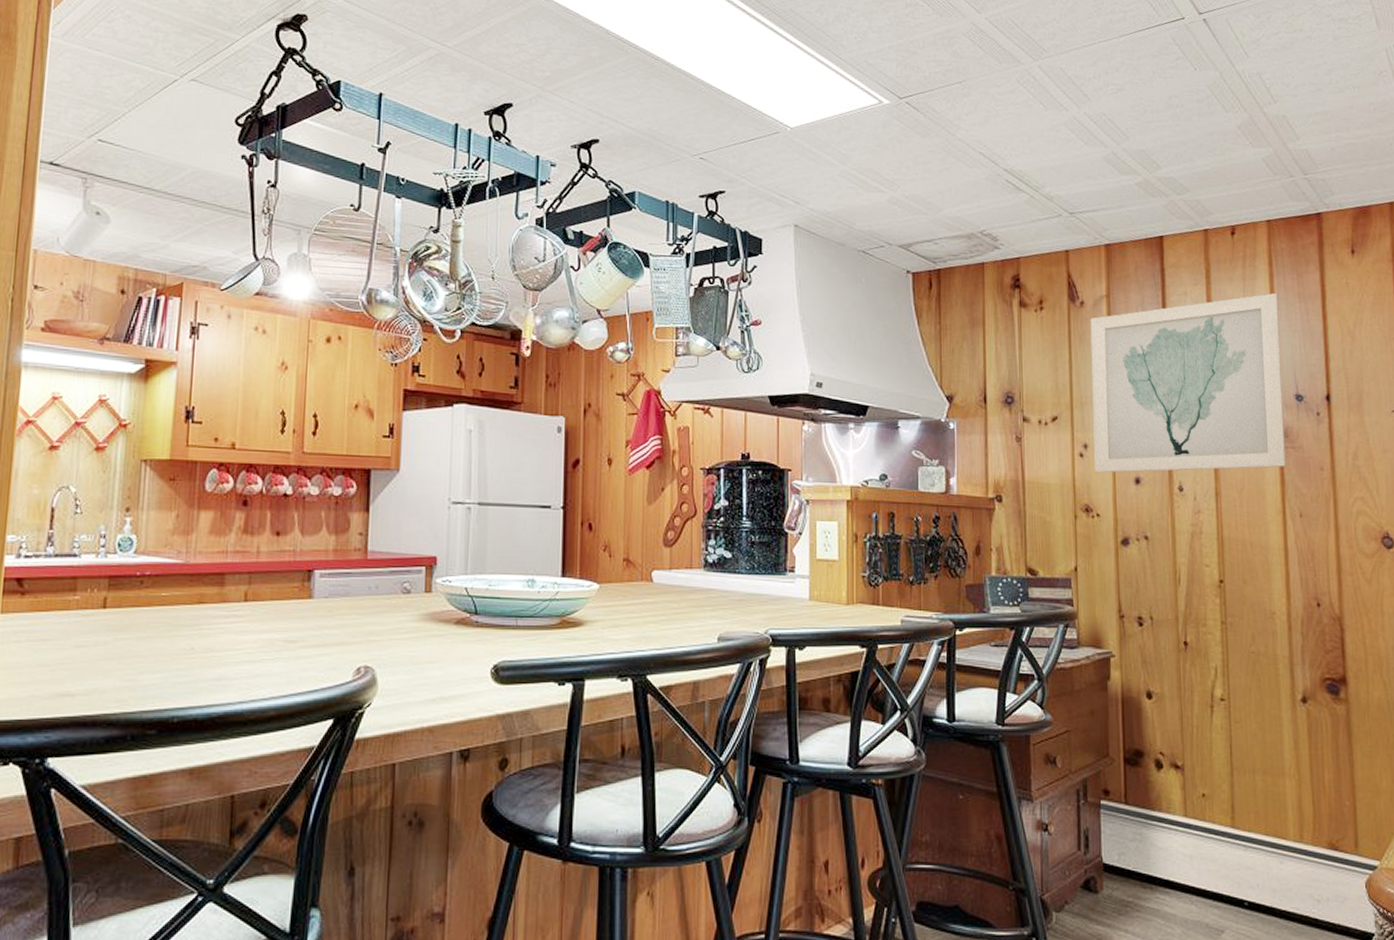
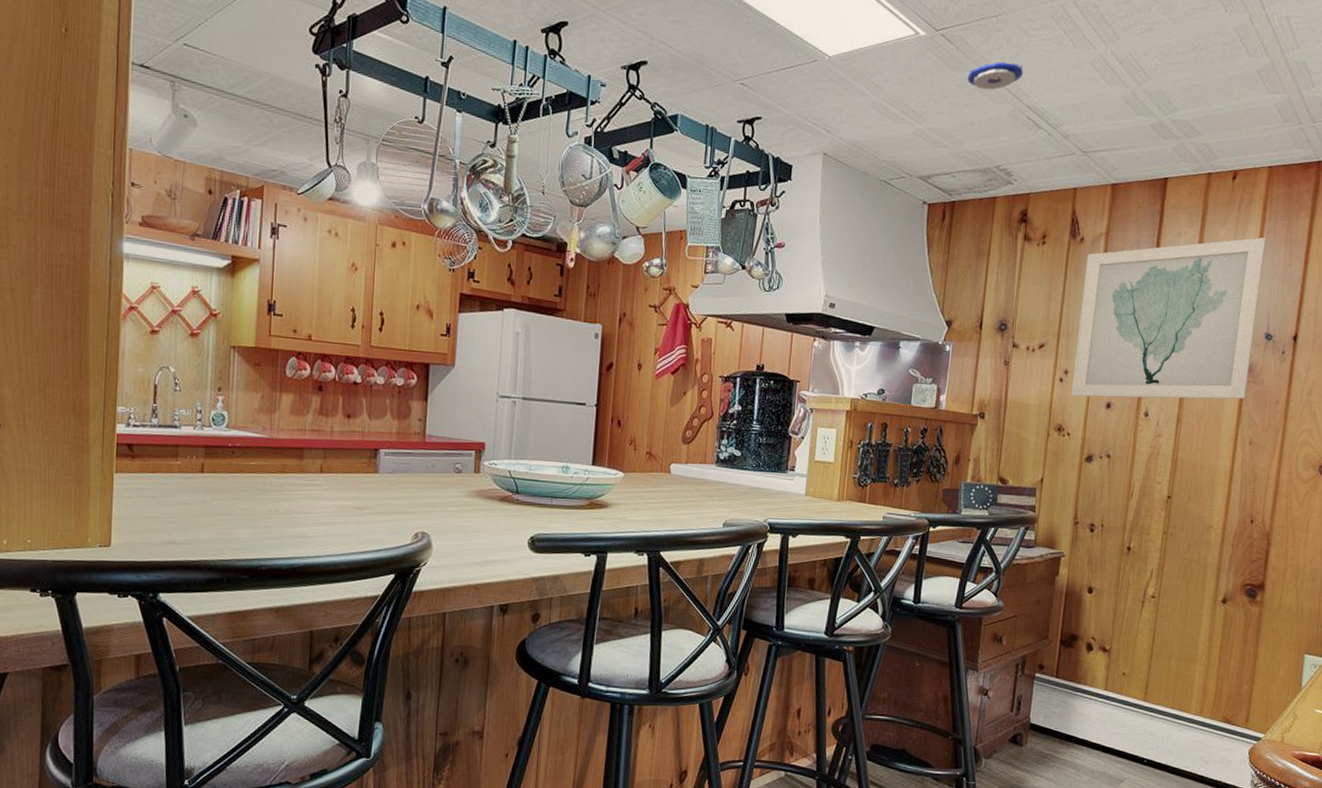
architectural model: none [938,126,997,155] -> present [967,61,1024,91]

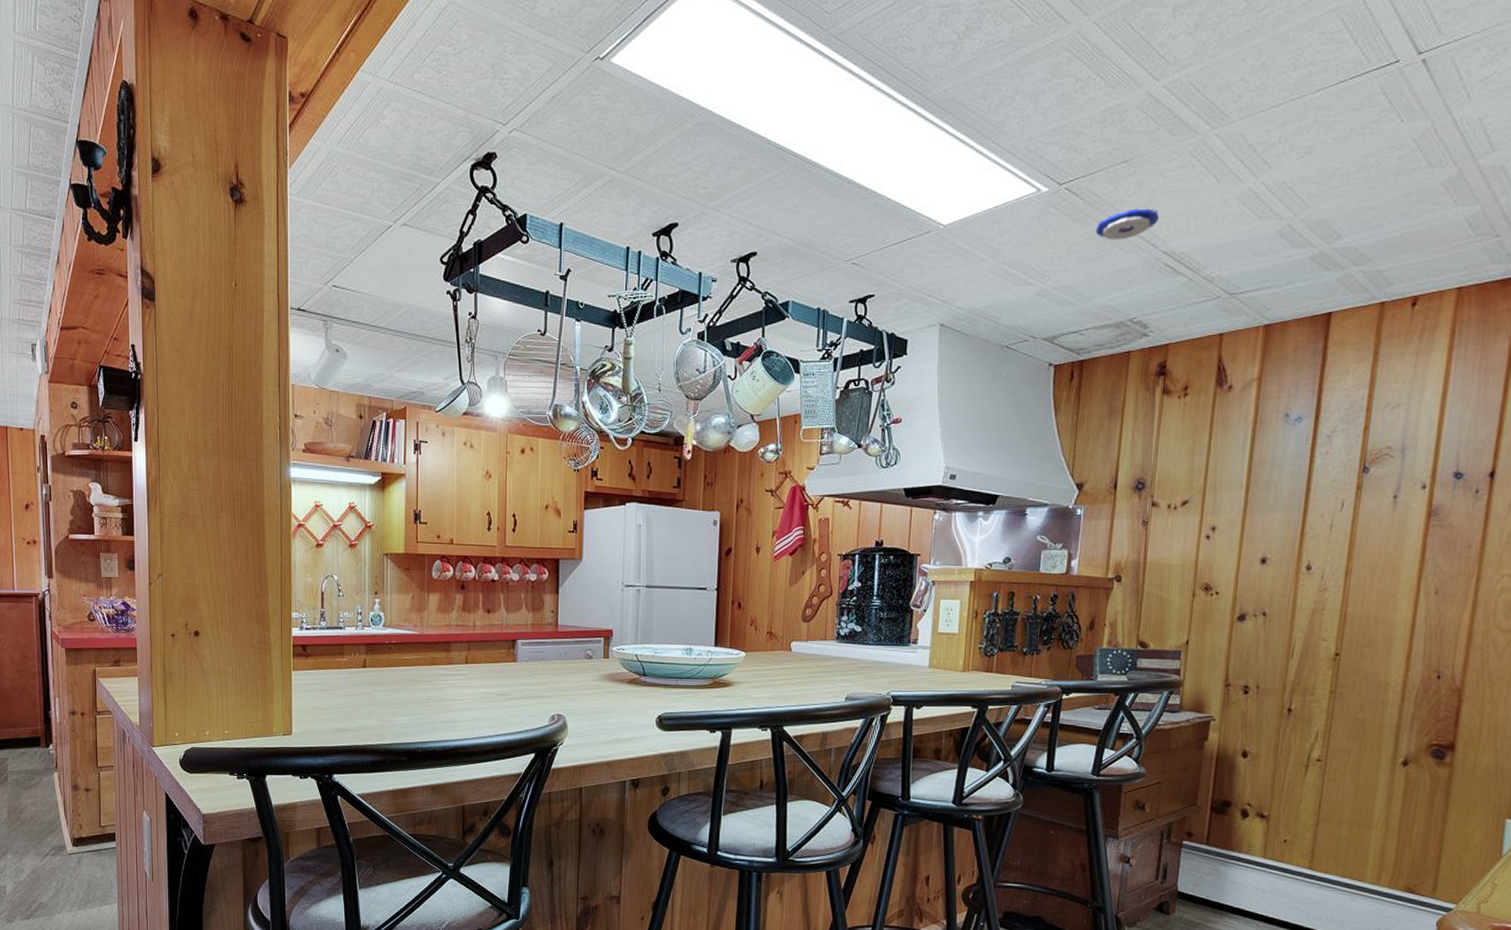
wall art: present [1071,236,1266,400] -> none [1220,366,1455,554]

